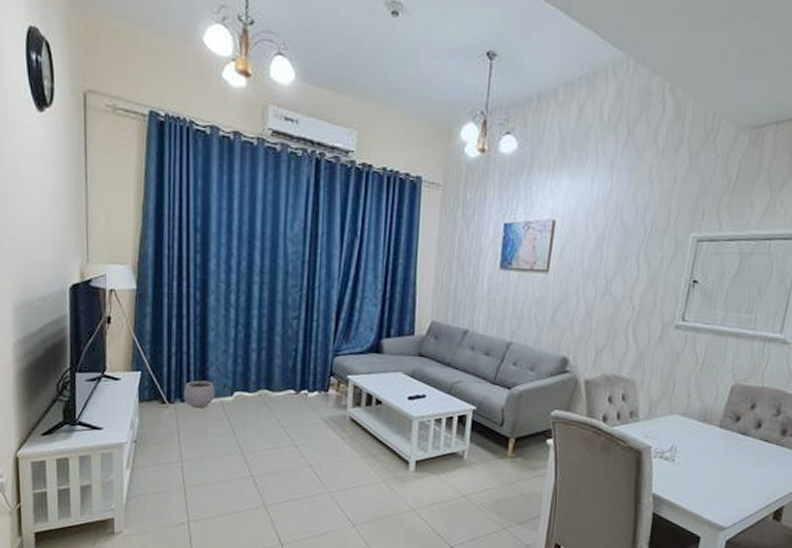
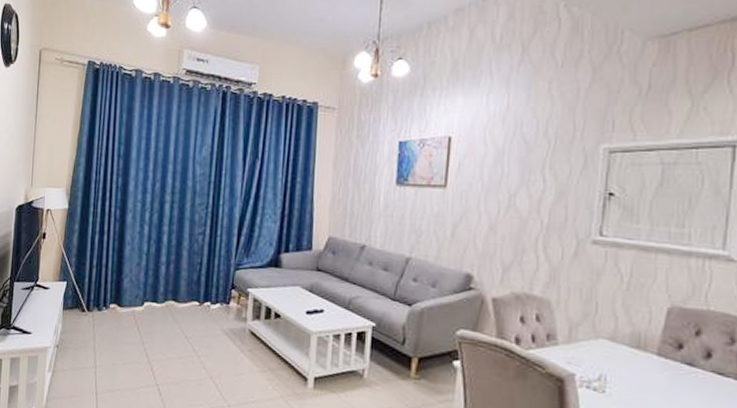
plant pot: present [183,373,214,409] -> none [100,284,128,317]

